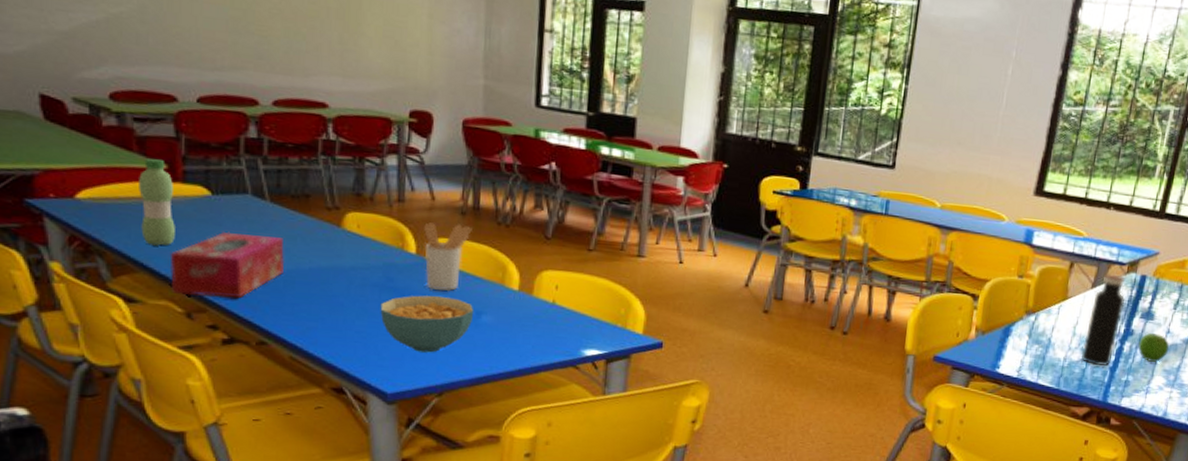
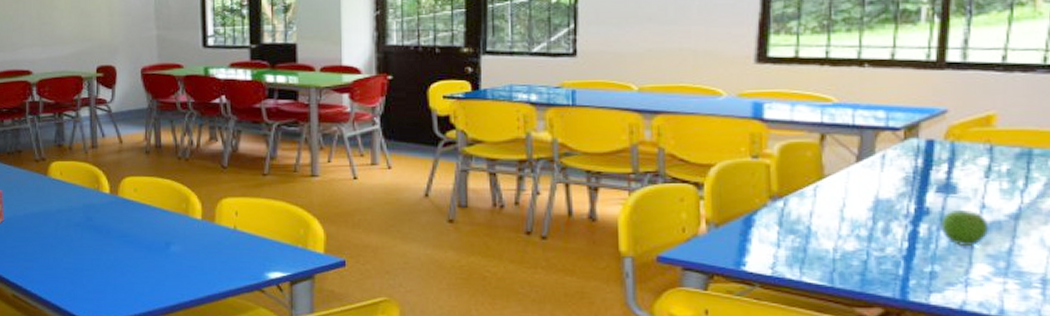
cereal bowl: present [380,295,474,353] -> none [83,230,164,284]
utensil holder: present [424,222,472,292] -> none [115,162,156,226]
water bottle: present [1081,273,1126,367] -> none [857,142,909,256]

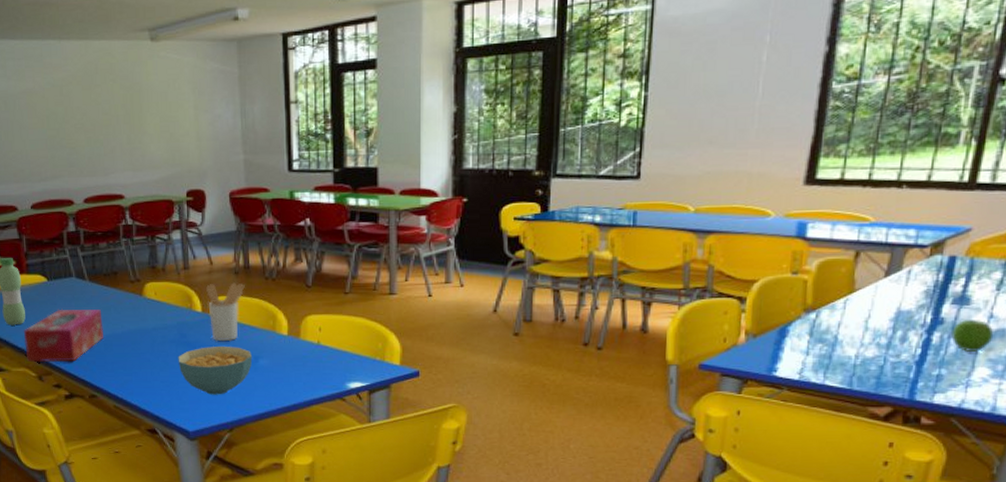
cereal bowl: none [83,230,164,284] -> present [178,345,253,395]
utensil holder: none [115,162,156,226] -> present [206,282,245,342]

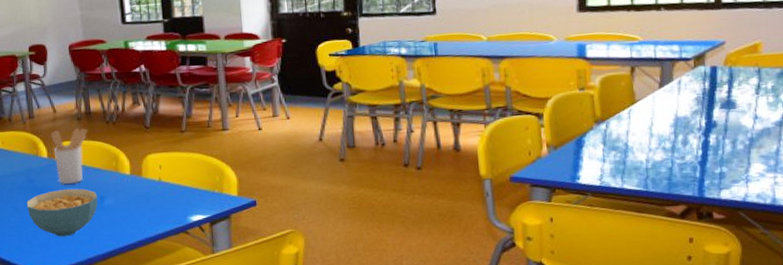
fruit: present [951,320,994,353] -> none [725,121,762,151]

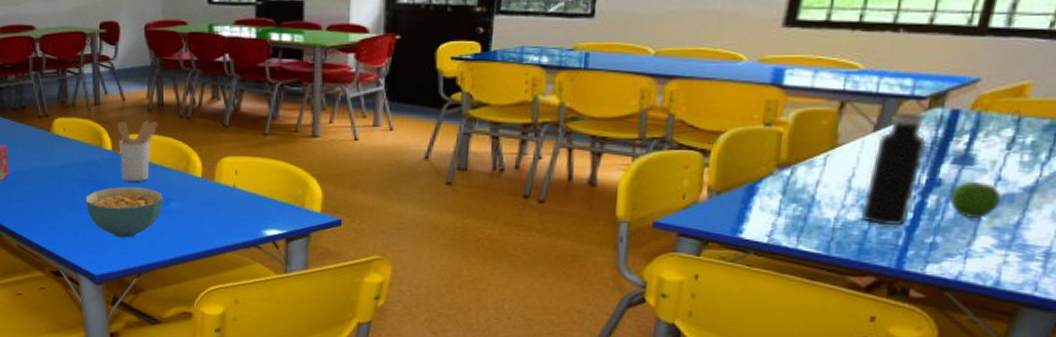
water bottle: none [663,70,700,163] -> present [860,112,927,227]
fruit: none [725,121,762,151] -> present [950,182,1002,220]

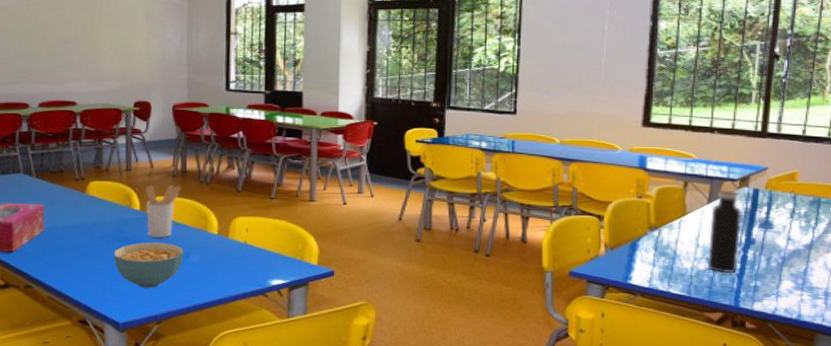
fruit: present [950,182,1002,220] -> none [762,241,793,269]

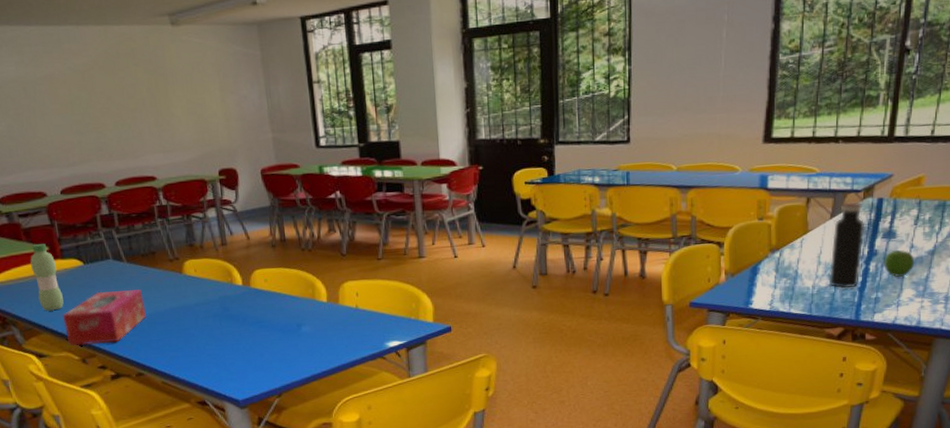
cereal bowl: present [114,242,184,288] -> none [222,316,296,364]
utensil holder: present [145,185,181,239] -> none [245,255,283,313]
fruit: none [762,241,793,269] -> present [884,250,915,278]

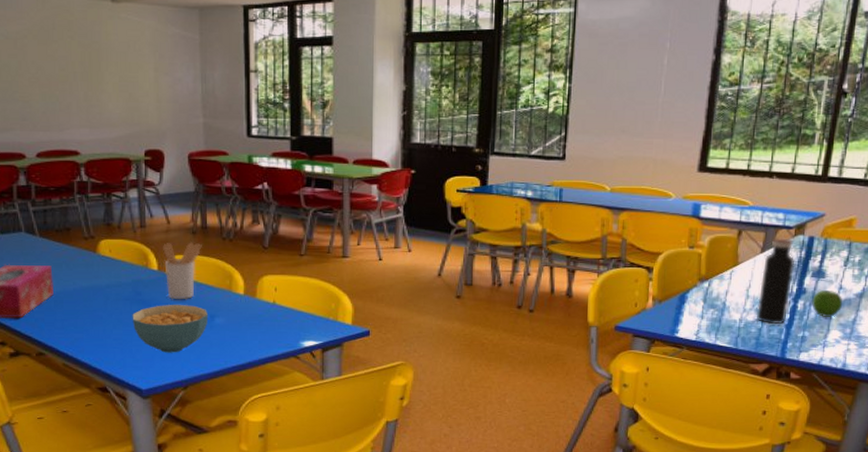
cereal bowl: none [222,316,296,364] -> present [132,304,209,353]
utensil holder: none [245,255,283,313] -> present [163,242,202,300]

